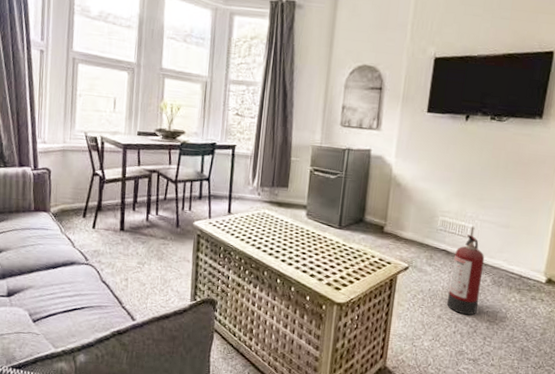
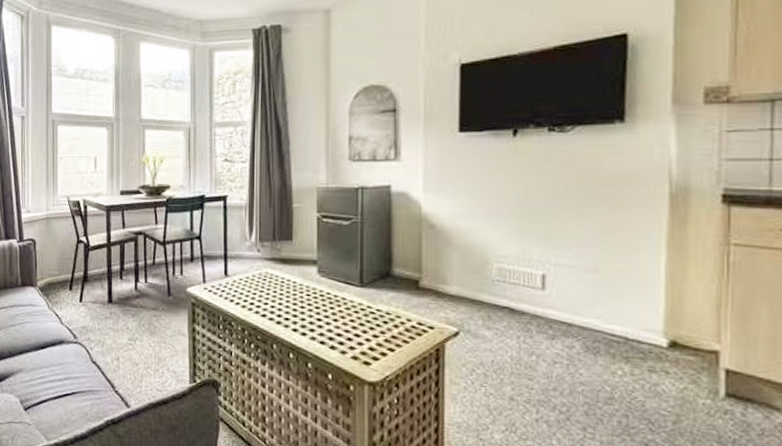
fire extinguisher: present [446,234,485,315] -> none [519,284,568,396]

